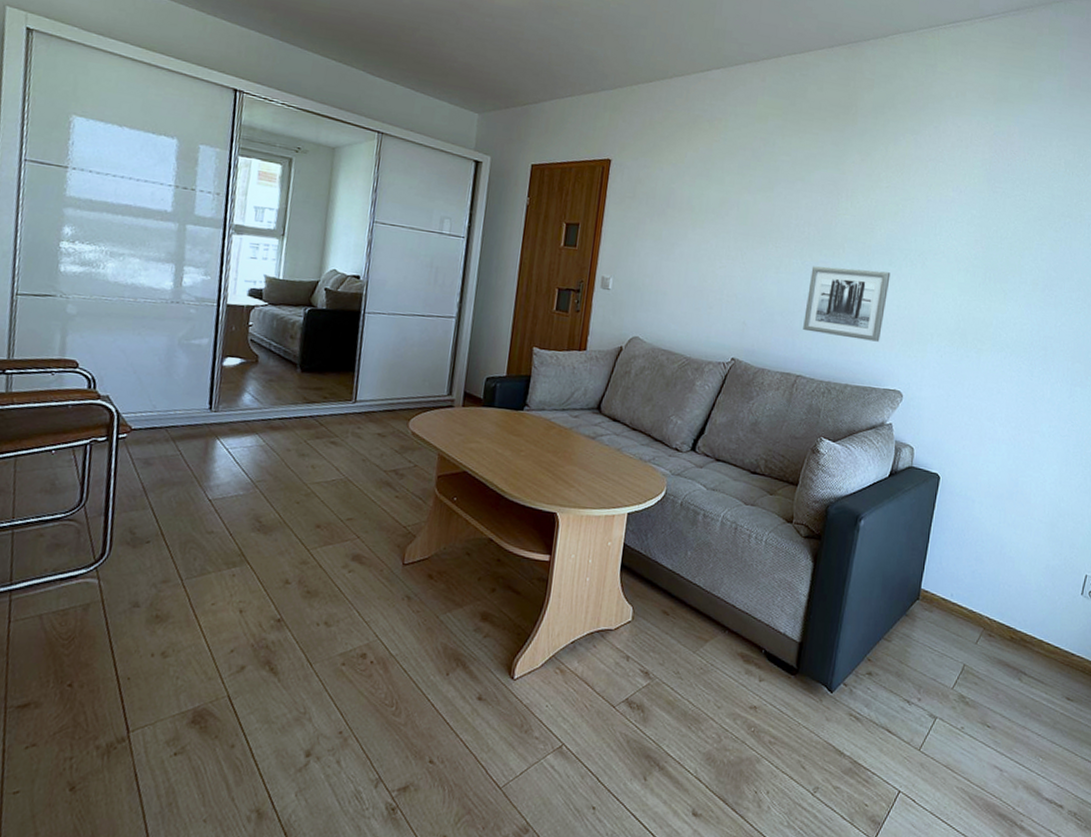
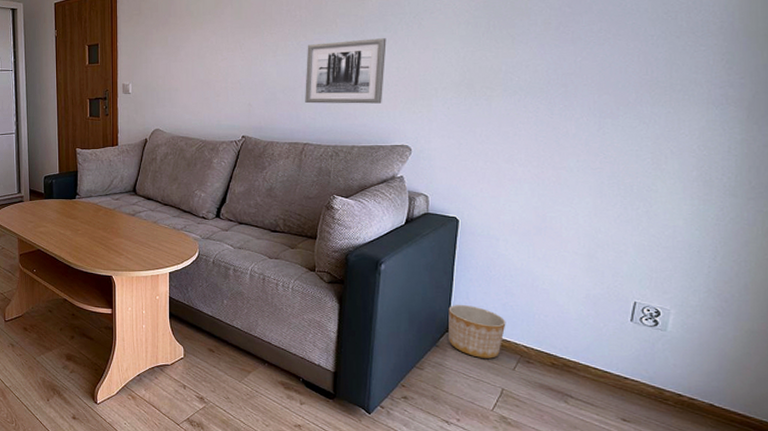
planter: none [918,570,974,631] -> present [448,305,506,359]

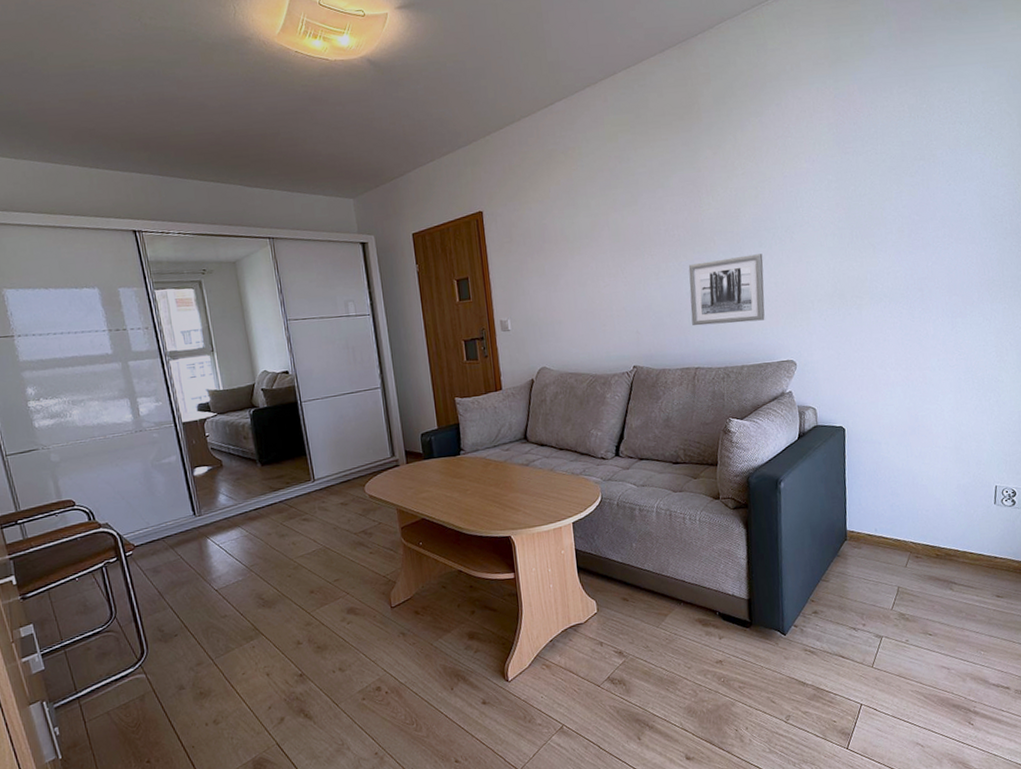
planter: present [448,305,506,359] -> none [844,511,895,561]

